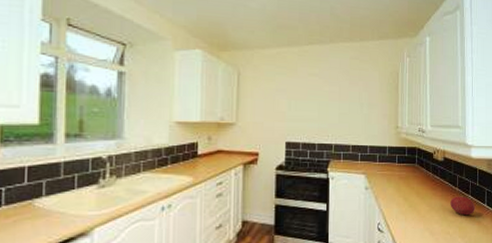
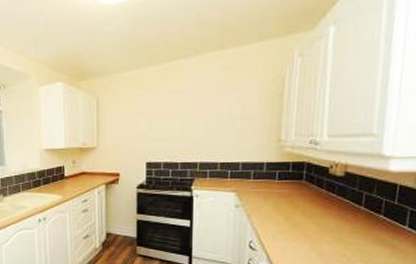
fruit: present [450,195,475,216] -> none [350,214,389,238]

